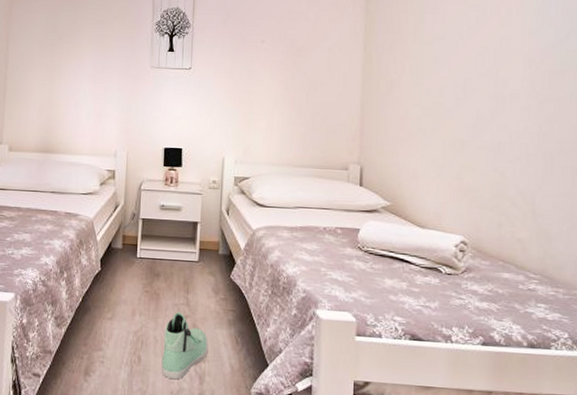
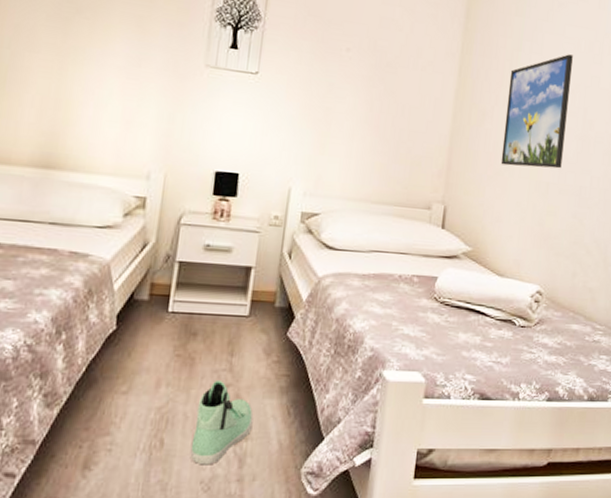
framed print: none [412,20,478,128] -> present [500,54,573,169]

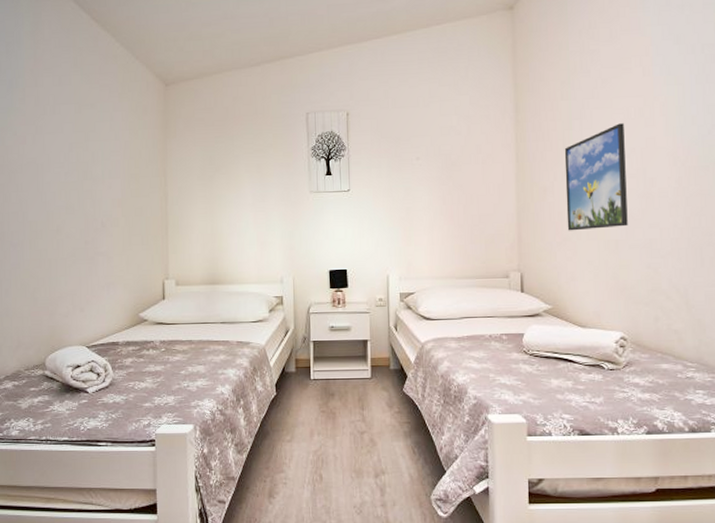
sneaker: present [190,381,253,465] -> none [342,429,387,494]

